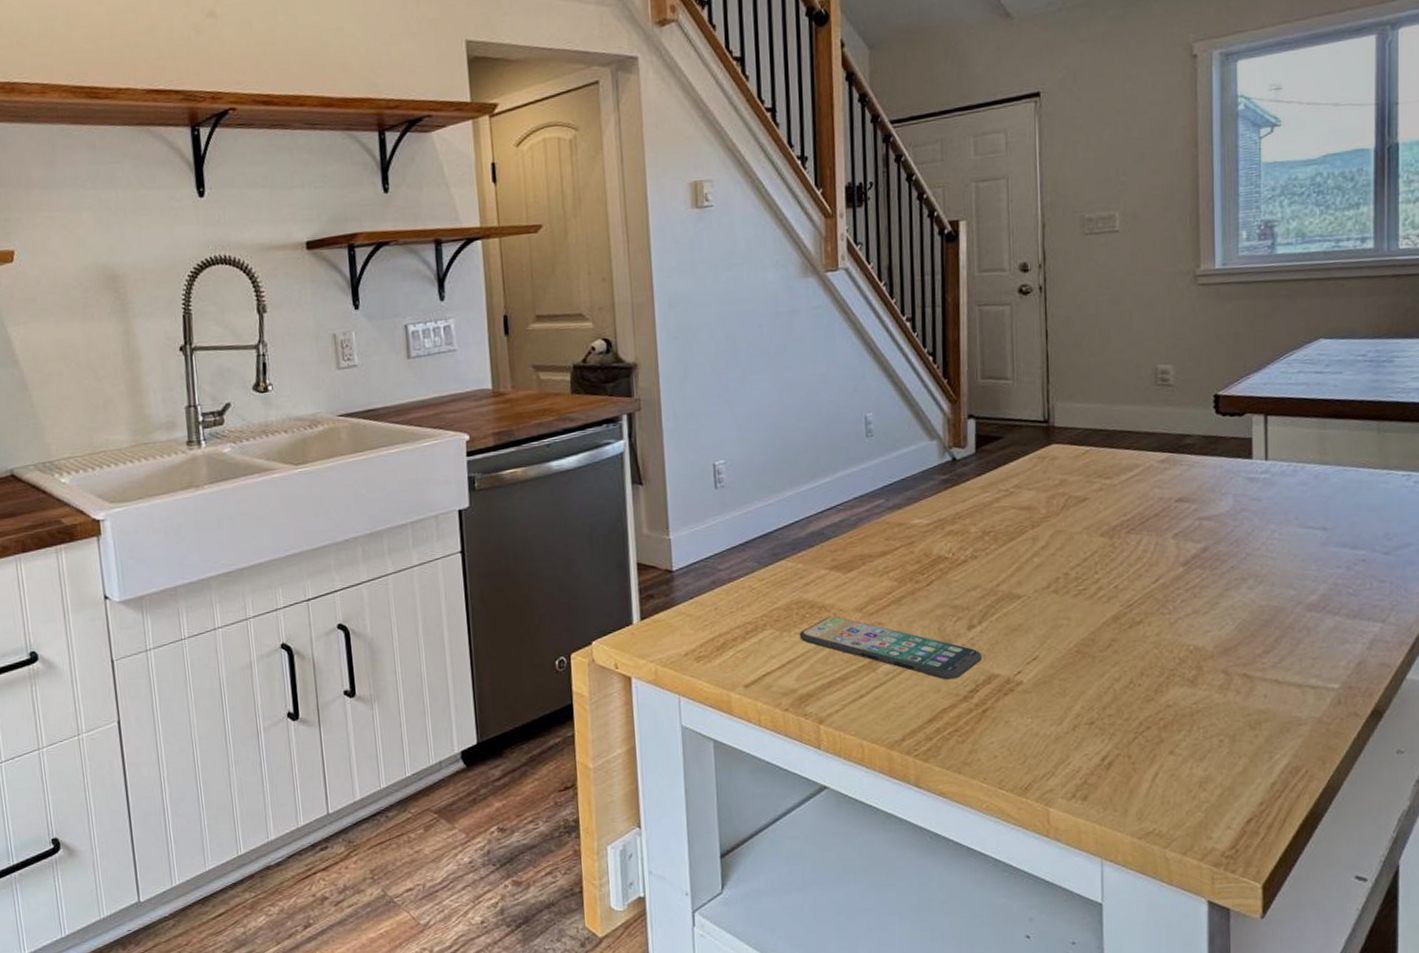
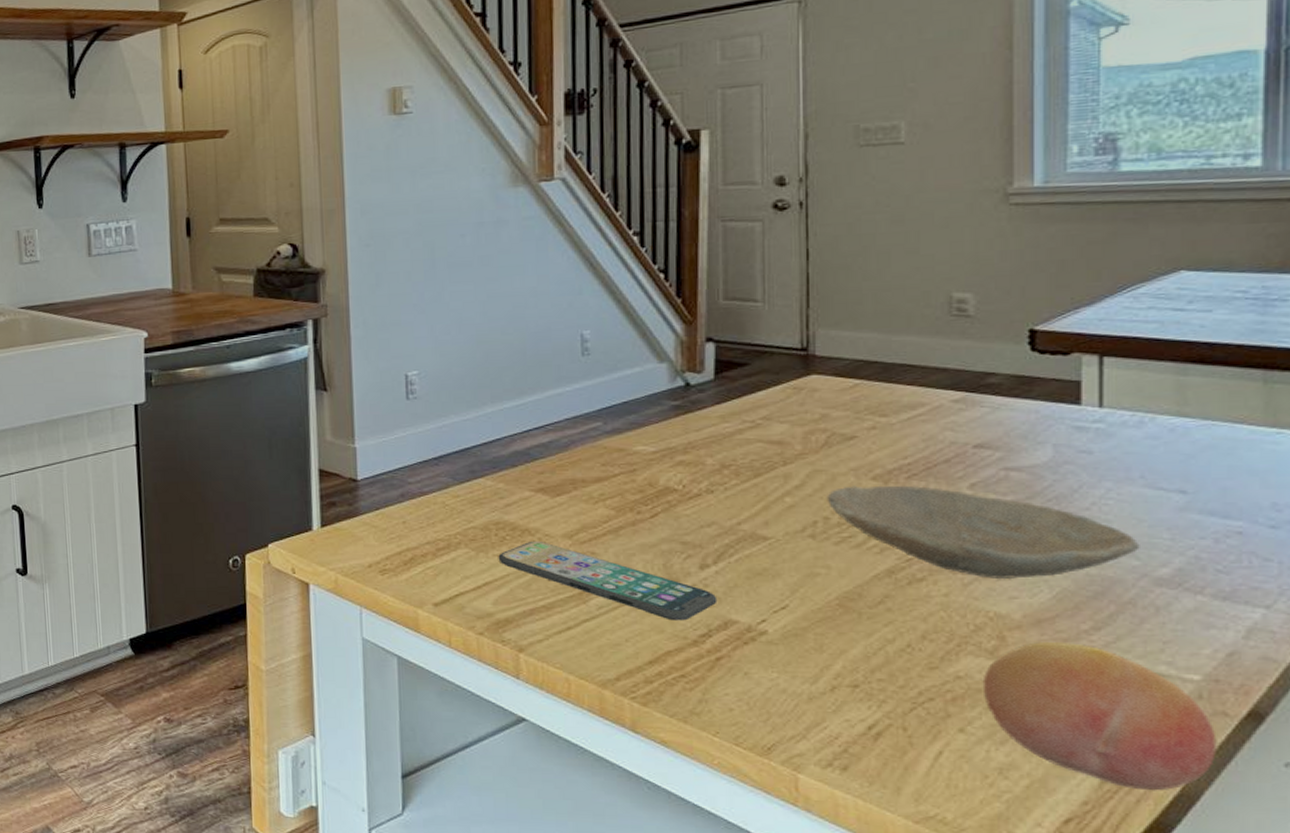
bowl: none [1066,539,1296,617] -> present [827,485,1140,580]
fruit: none [1186,666,1352,787] -> present [982,641,1218,791]

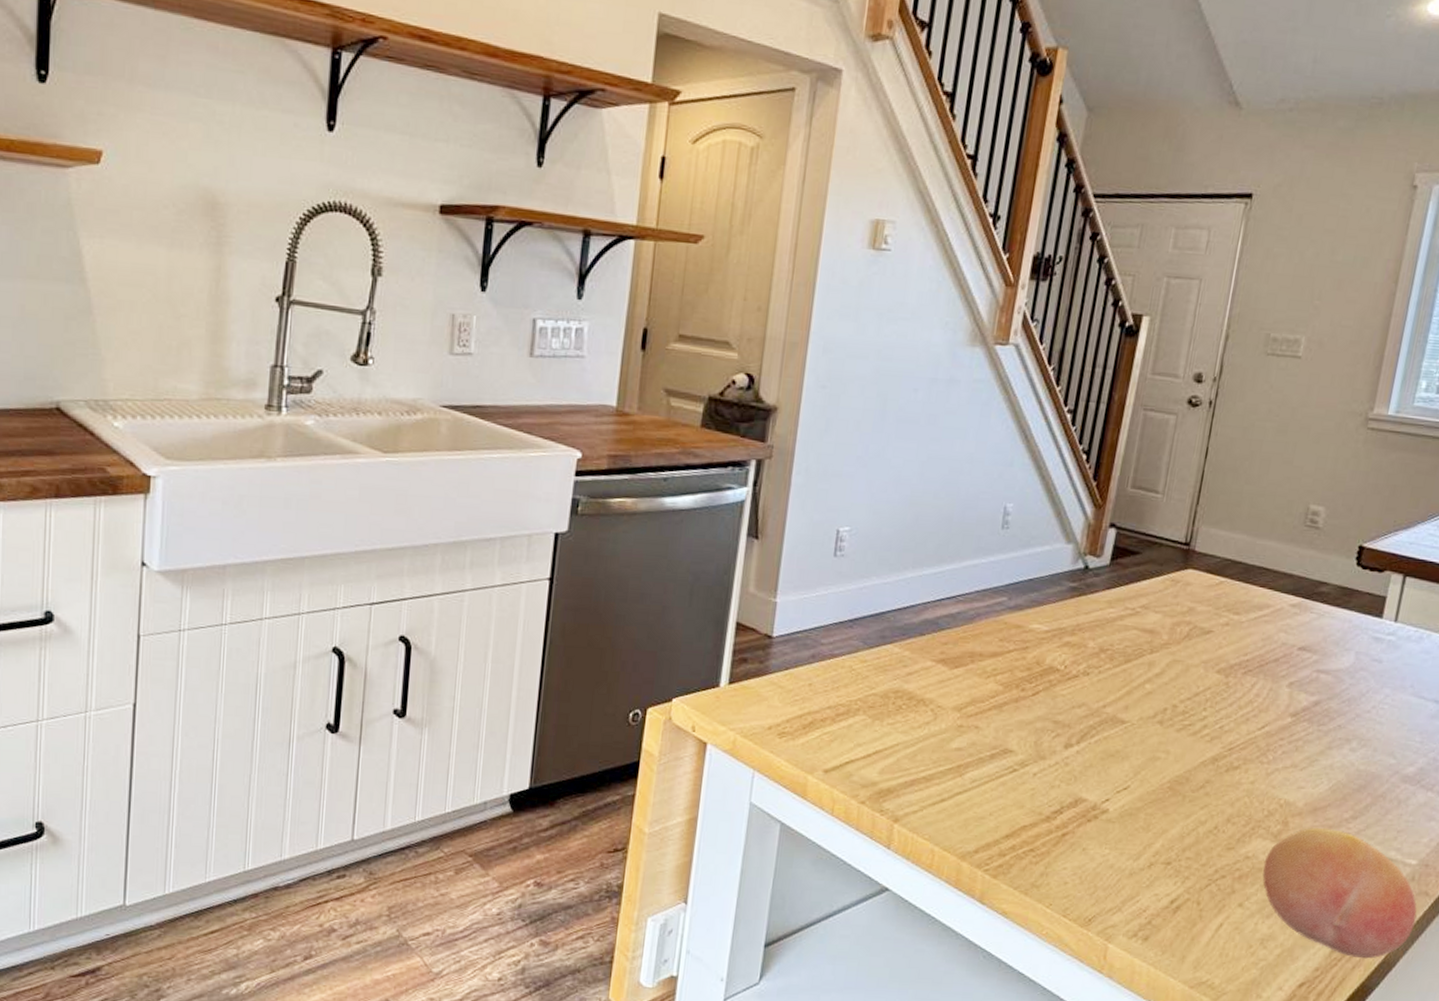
smartphone: present [498,540,718,621] -> none [891,711,1074,797]
bowl: present [827,485,1140,580] -> none [1178,677,1399,771]

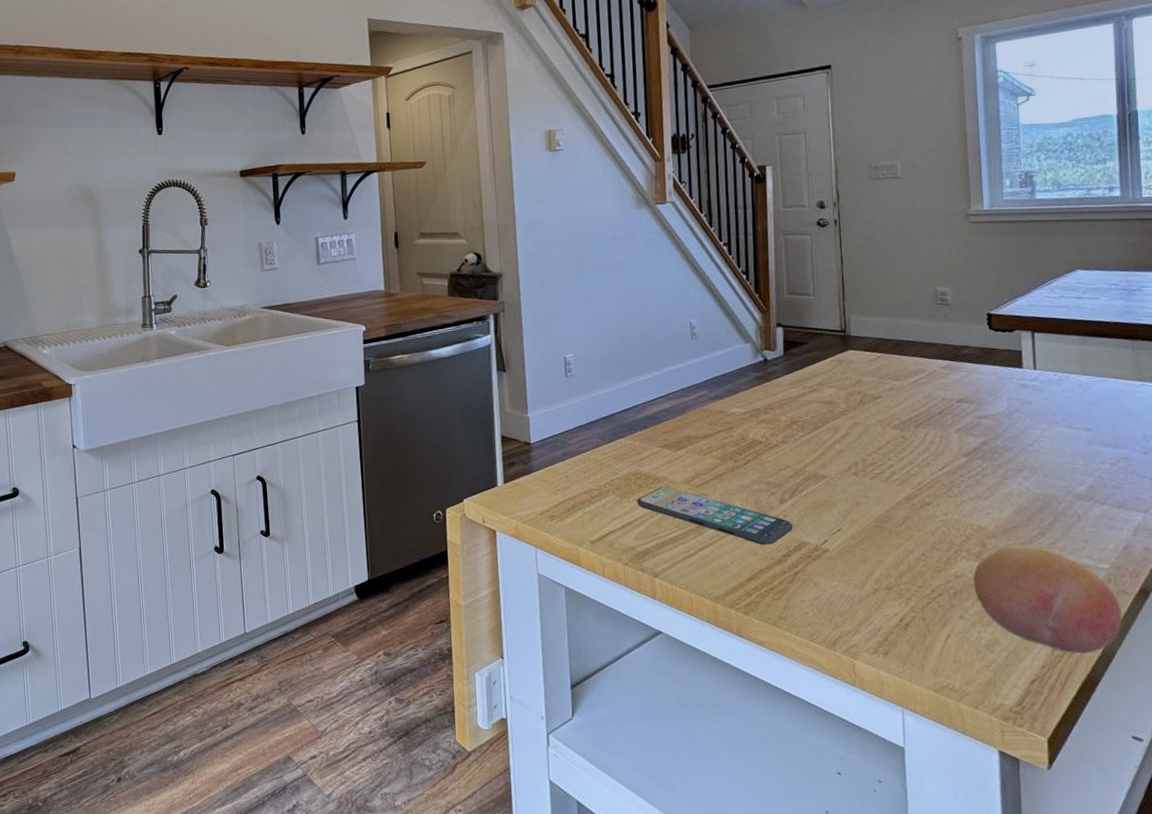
smartphone: none [891,711,1074,797] -> present [637,486,794,545]

